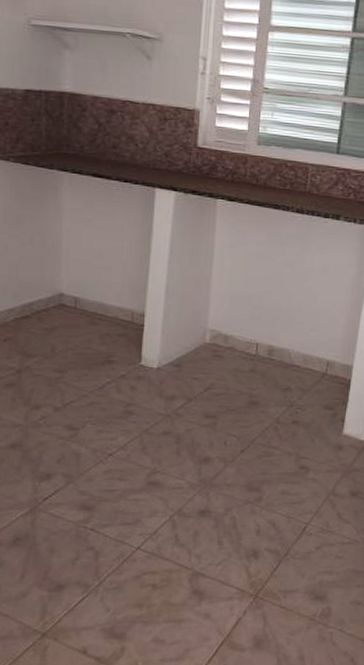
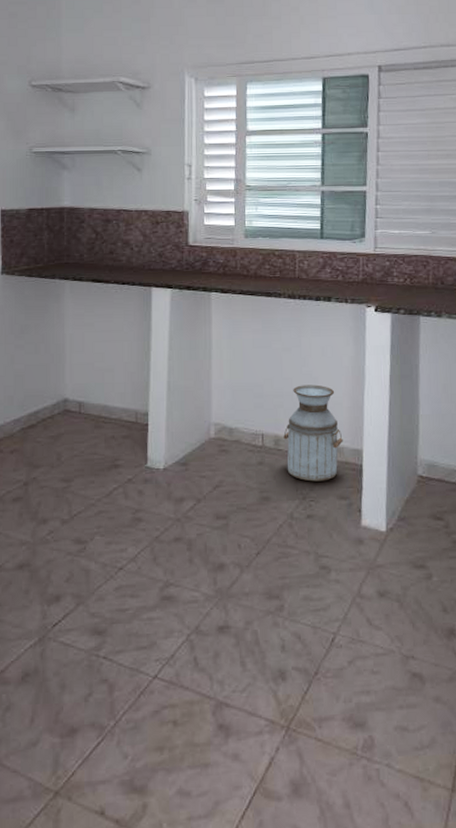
planter: none [277,300,335,392] -> present [283,384,343,482]

